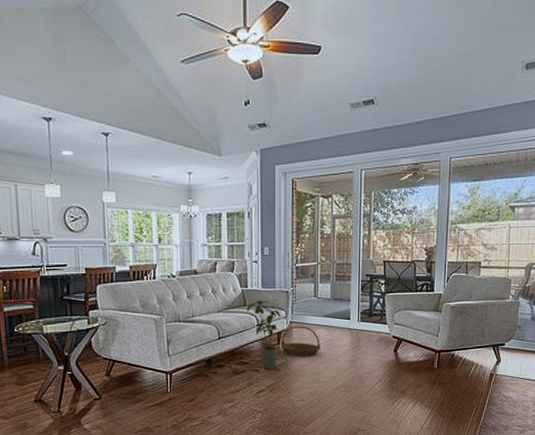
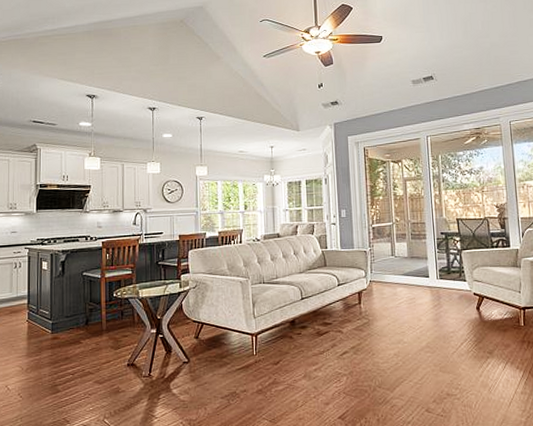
house plant: present [246,300,280,370] -> none [327,260,360,331]
basket: present [280,326,320,356] -> none [361,285,402,316]

